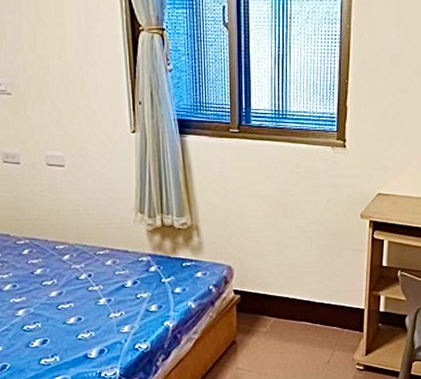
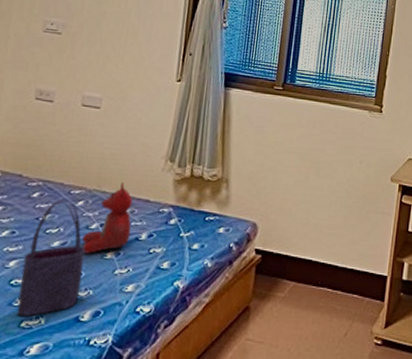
tote bag: none [29,254,84,355] -> present [16,199,85,316]
stuffed bear: none [75,235,117,301] -> present [82,181,133,254]

